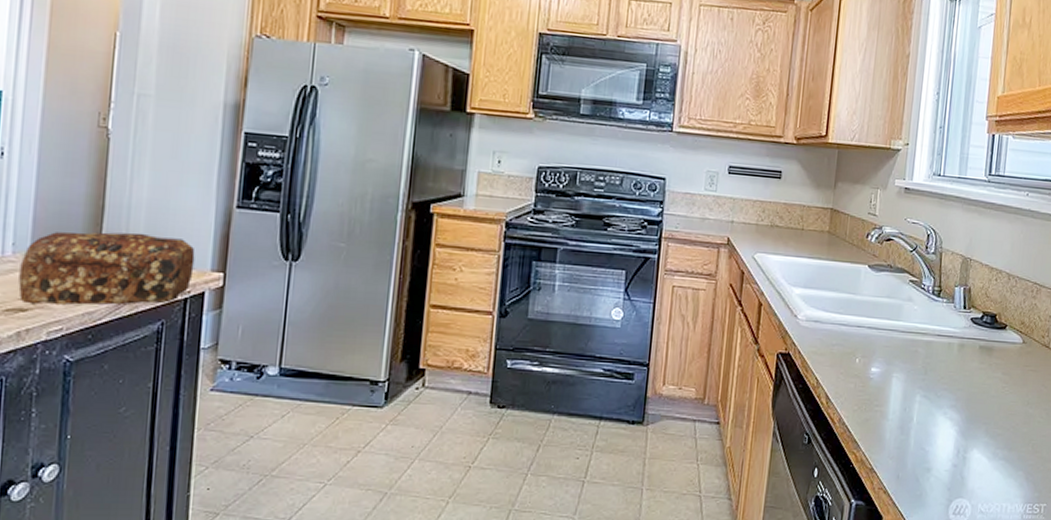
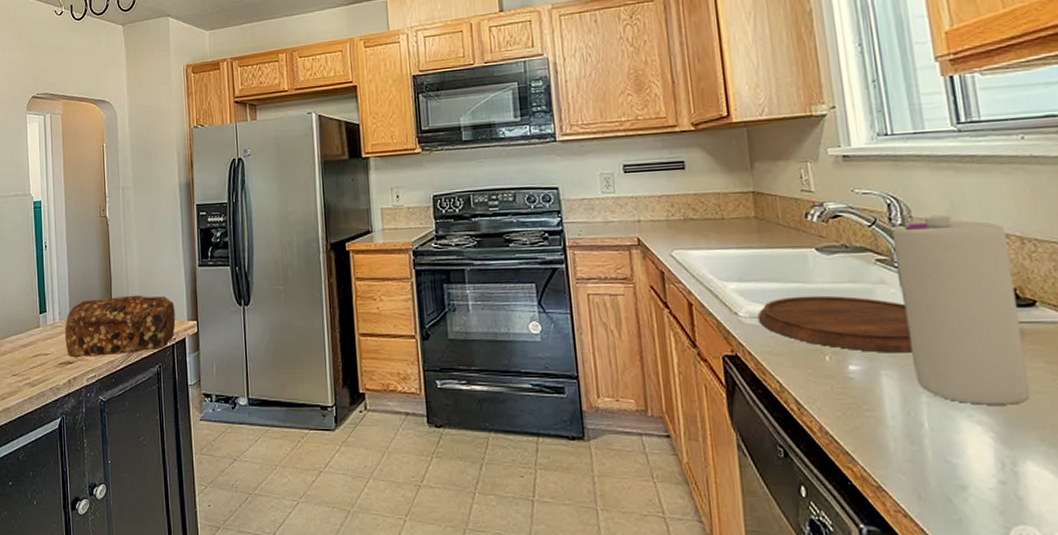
cutting board: none [812,305,923,360] -> present [757,295,912,353]
paper towel holder: none [916,248,1001,405] -> present [891,214,1031,405]

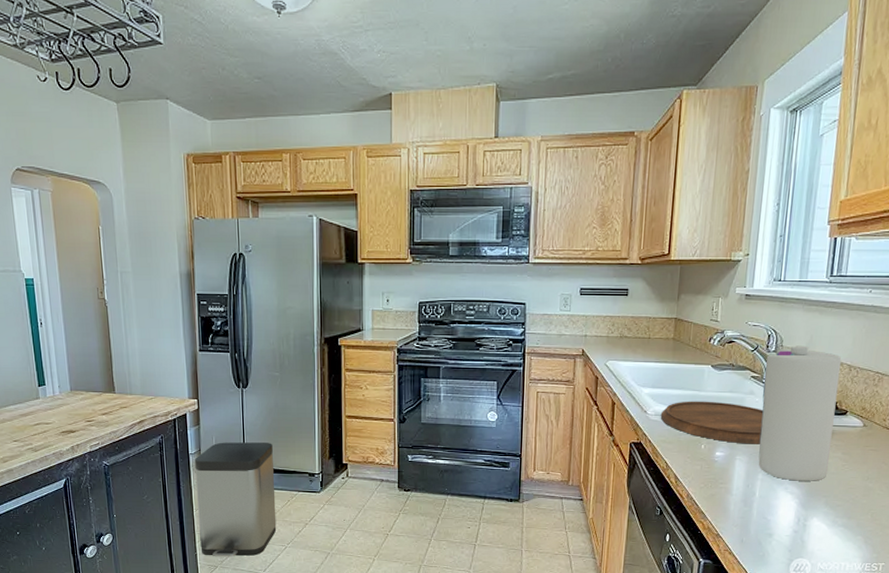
bread loaf: present [65,295,176,358] -> none [65,374,177,427]
pedal bin: none [193,369,286,516] -> present [194,442,277,557]

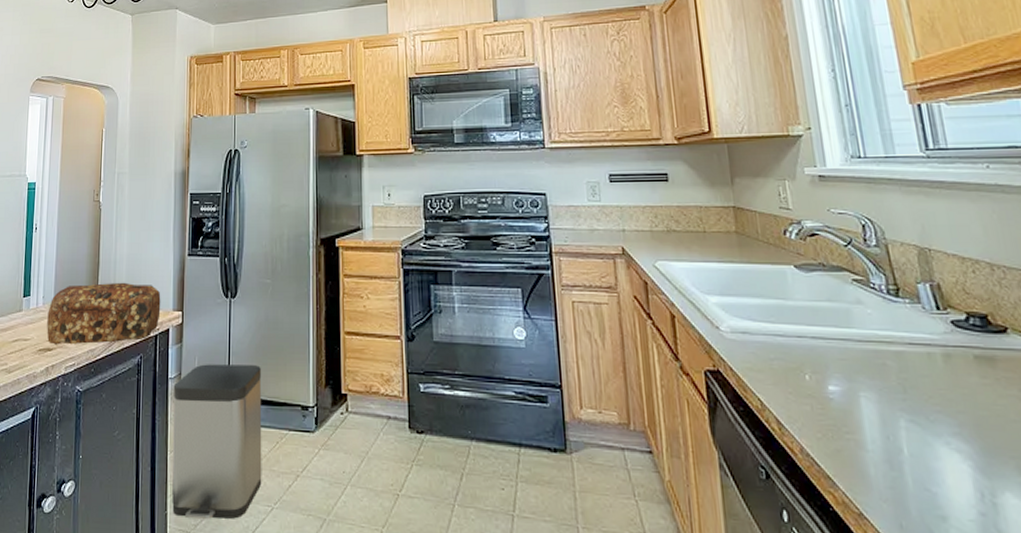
bread loaf: none [65,374,177,427] -> present [47,282,161,345]
cutting board: present [660,401,764,444] -> none [738,313,890,375]
paper towel holder: present [758,345,842,481] -> none [866,238,1006,433]

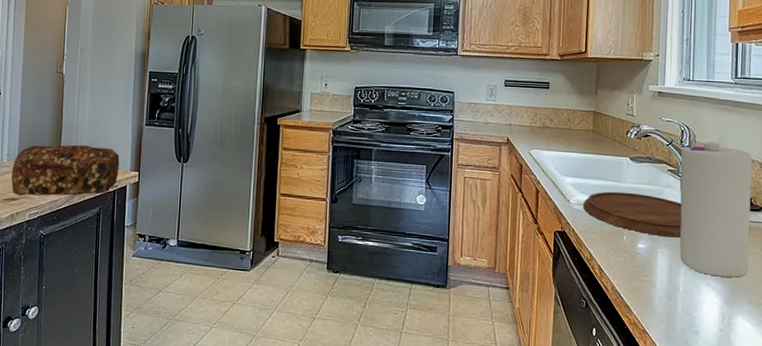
pedal bin: present [172,364,262,520] -> none [125,215,207,337]
cutting board: none [738,313,890,375] -> present [583,191,682,238]
paper towel holder: none [866,238,1006,433] -> present [679,141,753,278]

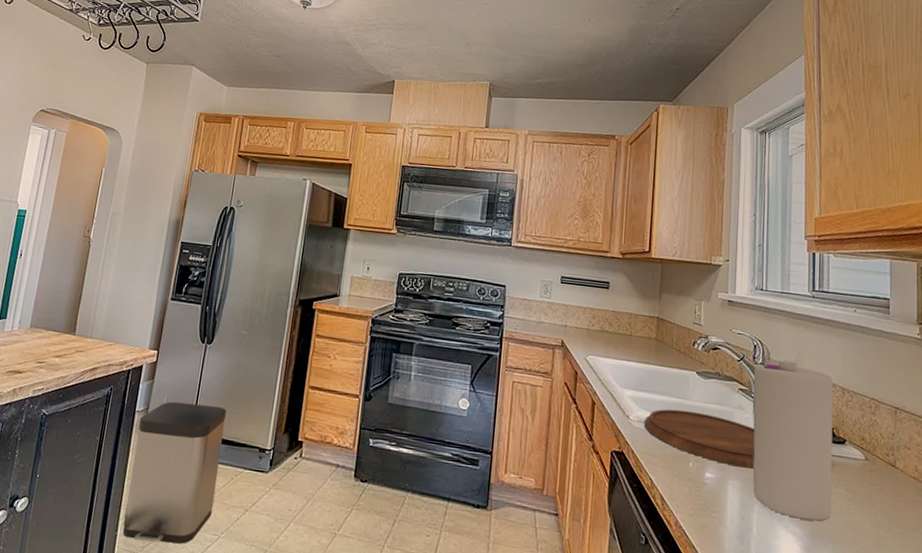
bread loaf: present [11,145,120,196] -> none [18,314,139,373]
pedal bin: none [125,215,207,337] -> present [122,401,226,544]

